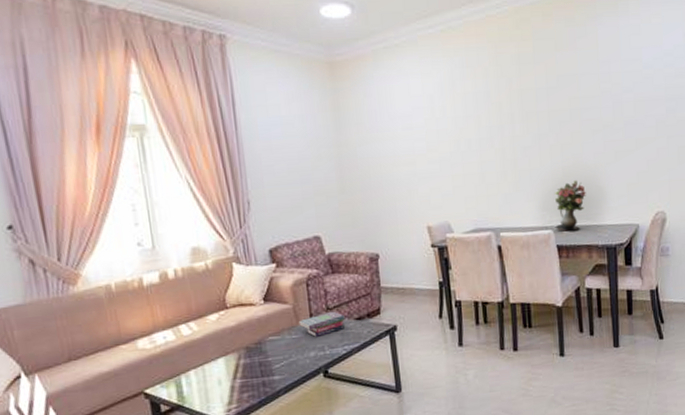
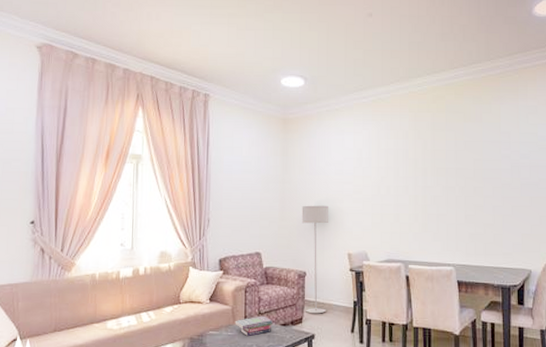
floor lamp: none [365,170,407,302] -> present [301,205,328,314]
bouquet: present [555,180,586,232] -> none [457,227,485,271]

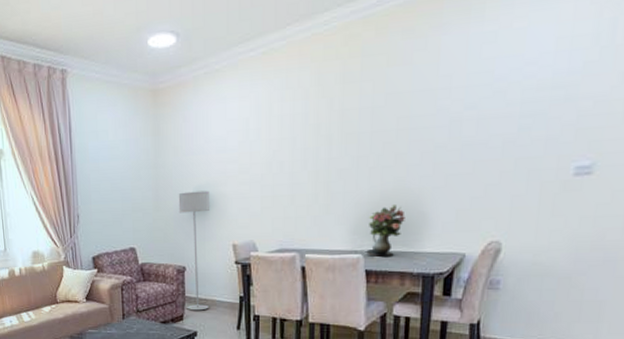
books: present [235,315,273,337] -> none [113,313,152,335]
bouquet: none [457,227,485,271] -> present [366,205,405,258]

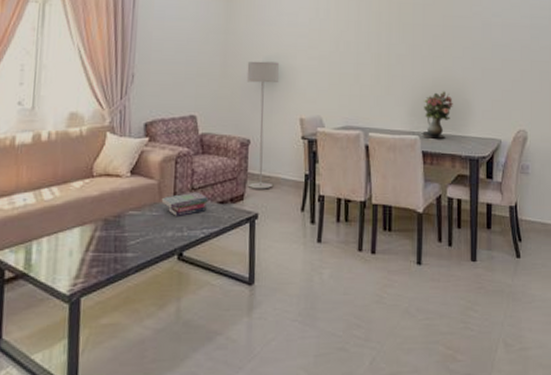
books: none [113,313,152,335] -> present [161,191,208,218]

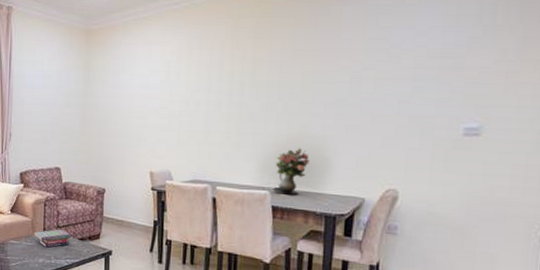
floor lamp: present [246,61,279,189] -> none [102,121,131,231]

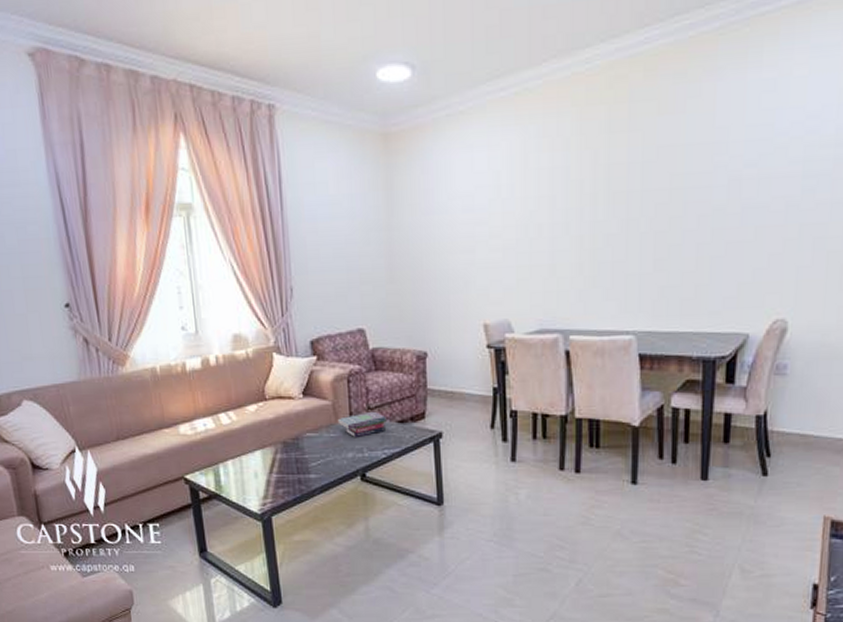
bouquet: present [273,148,310,196] -> none [639,277,682,339]

